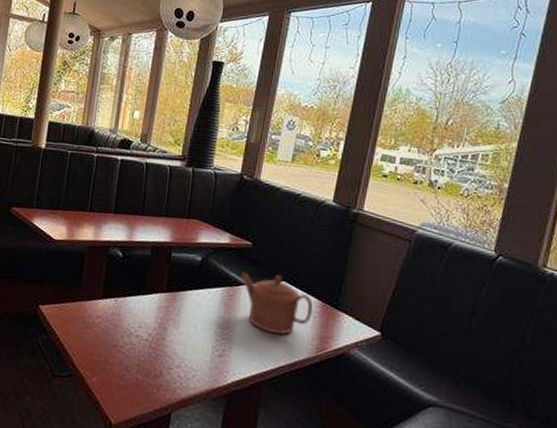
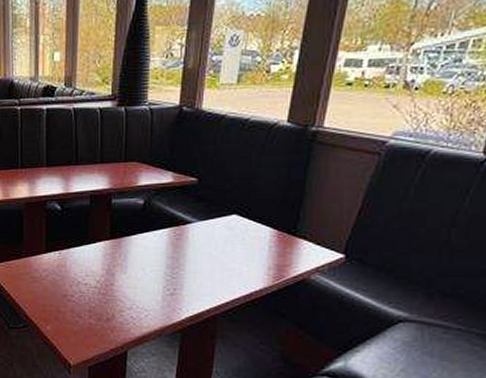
teapot: present [241,273,314,334] -> none [188,207,269,268]

